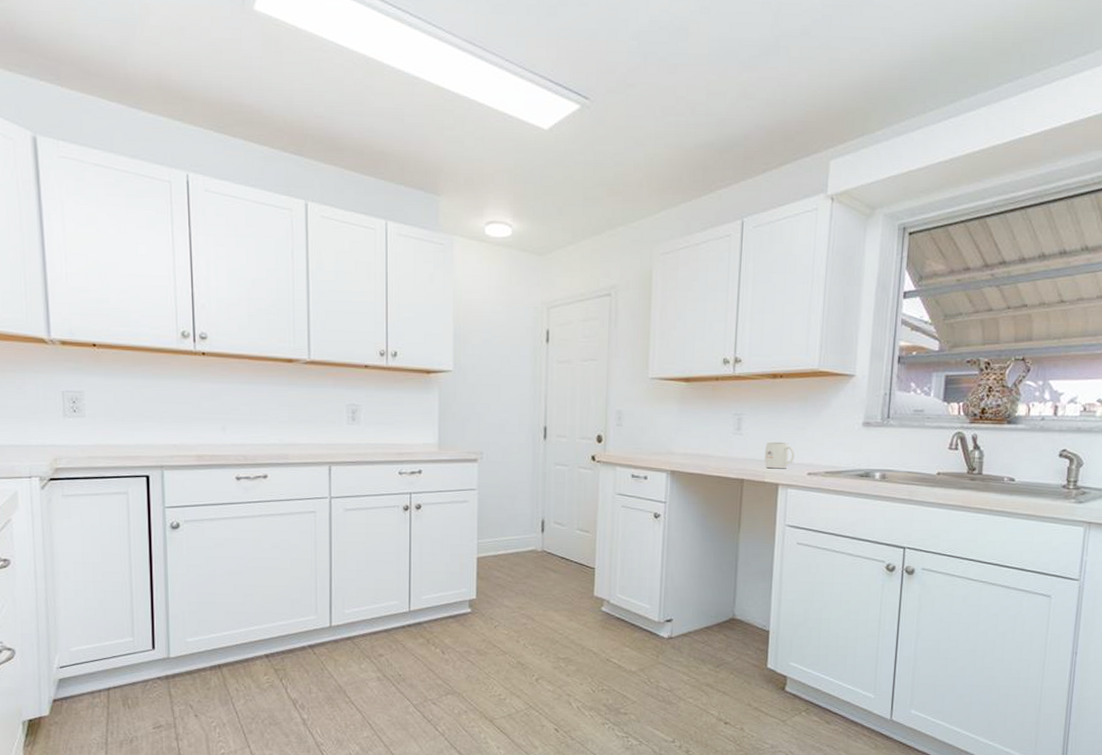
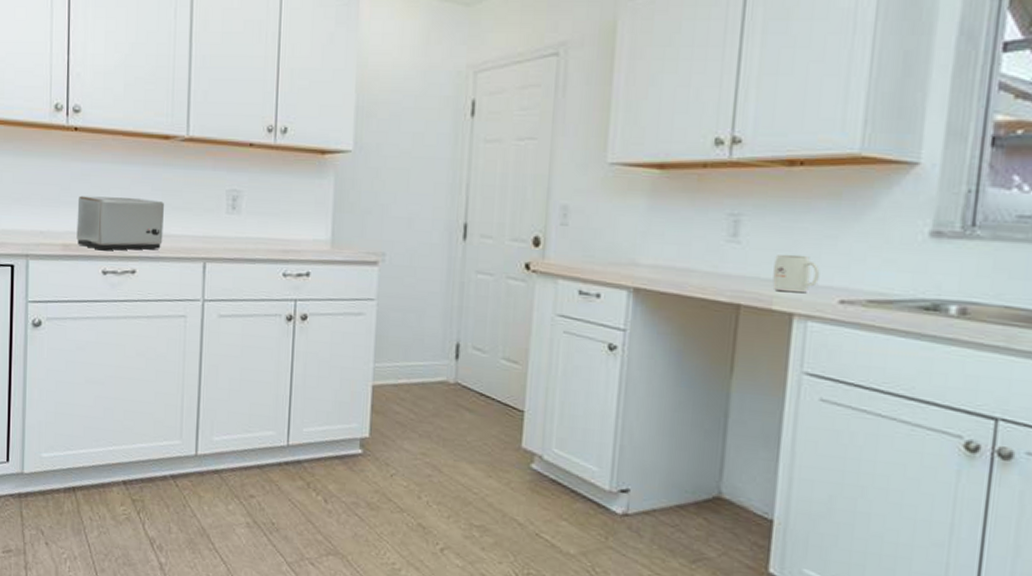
toaster: none [209,412,291,460] -> present [76,195,164,251]

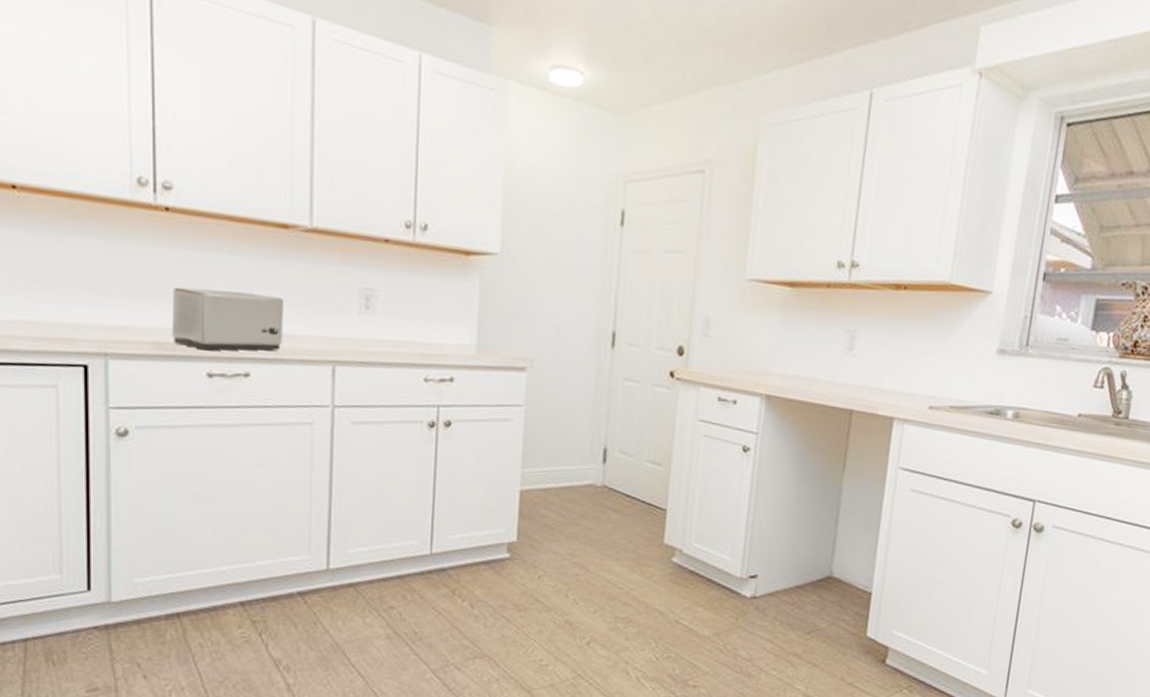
mug: present [772,253,820,294] -> none [878,366,915,401]

